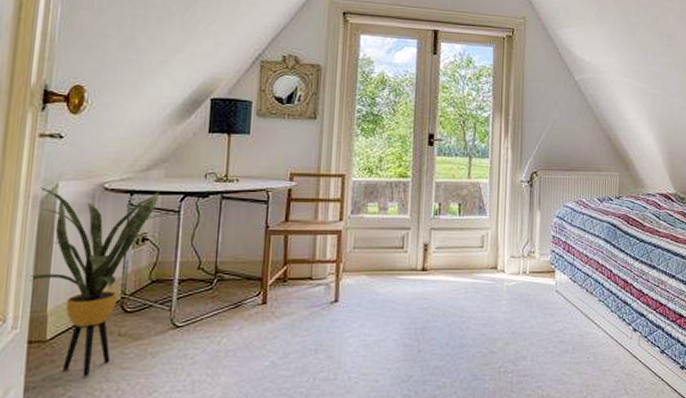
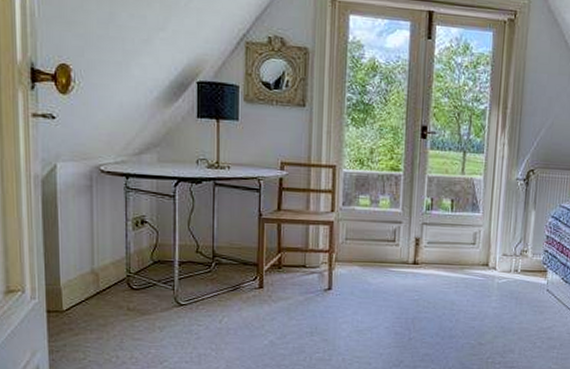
house plant: present [30,187,173,376] -> none [38,167,169,344]

